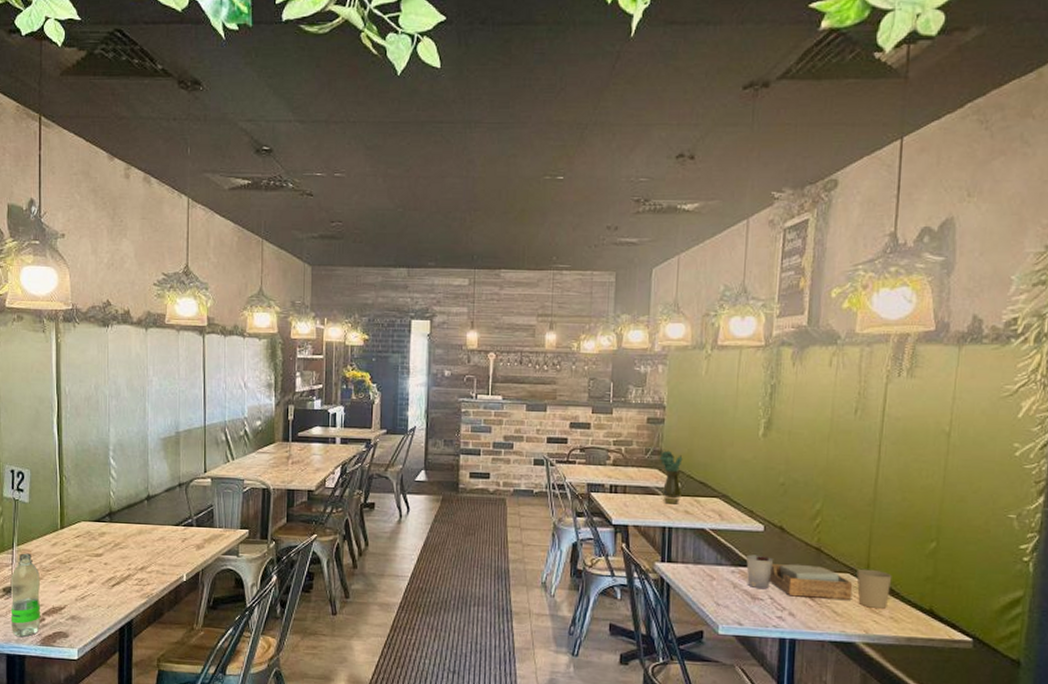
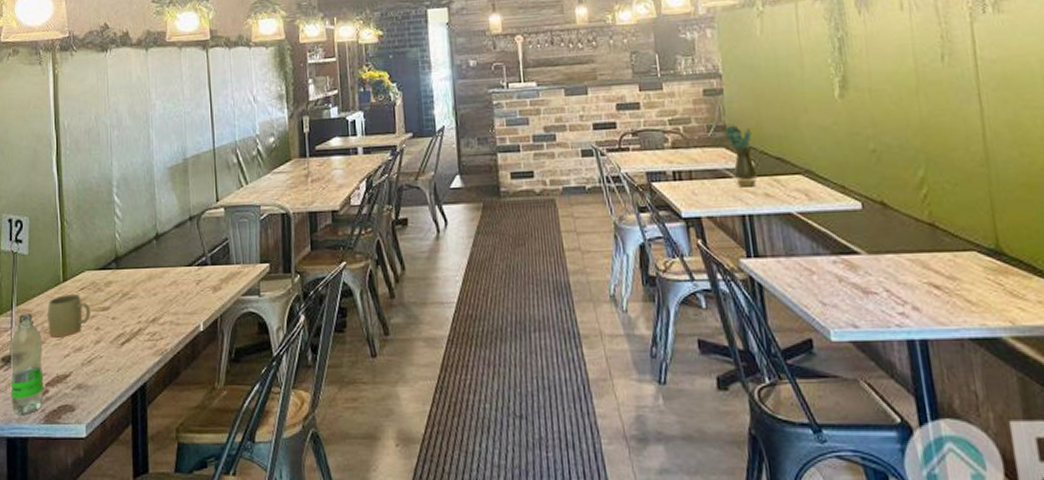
mug: none [46,540,85,576] -> present [47,294,91,338]
cup: present [746,554,774,590] -> none [847,238,883,281]
napkin holder: present [769,563,853,601] -> none [879,245,986,286]
dixie cup: present [856,568,892,610] -> none [984,243,1032,293]

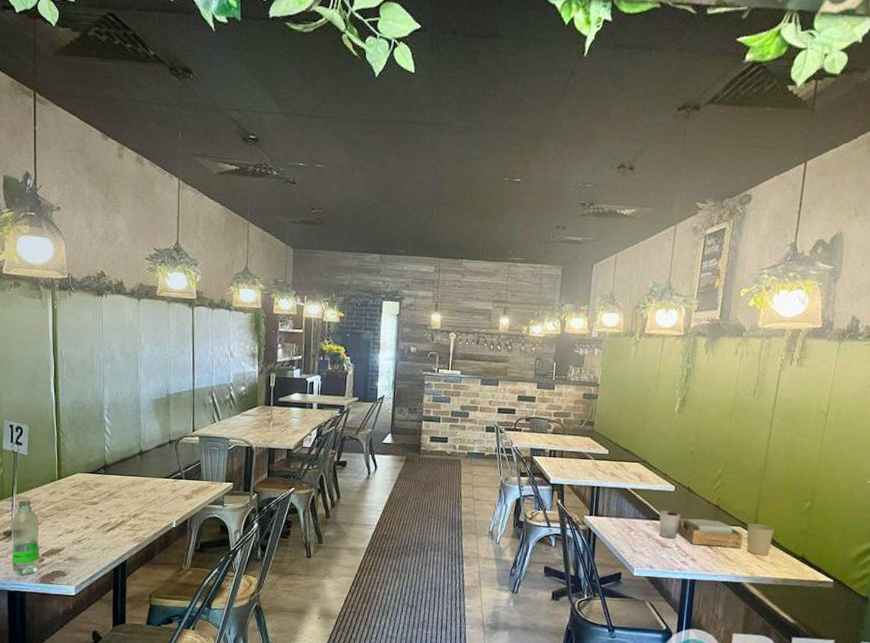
mug: present [47,294,91,338] -> none [44,489,81,521]
vase: present [722,122,759,187] -> none [592,419,611,468]
cup: none [847,238,883,281] -> present [659,510,682,539]
napkin holder: none [879,245,986,286] -> present [676,518,743,549]
dixie cup: none [984,243,1032,293] -> present [746,523,775,556]

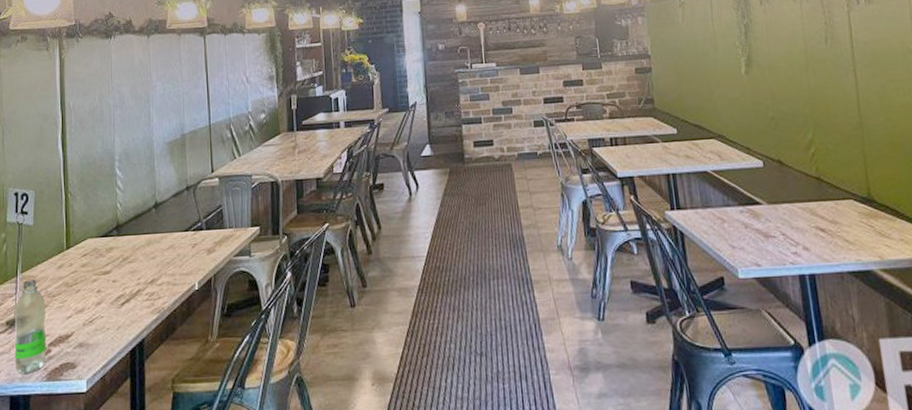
cup: present [659,510,682,539] -> none [752,191,780,227]
napkin holder: present [676,518,743,549] -> none [776,195,860,230]
dixie cup: present [746,523,775,556] -> none [859,192,896,233]

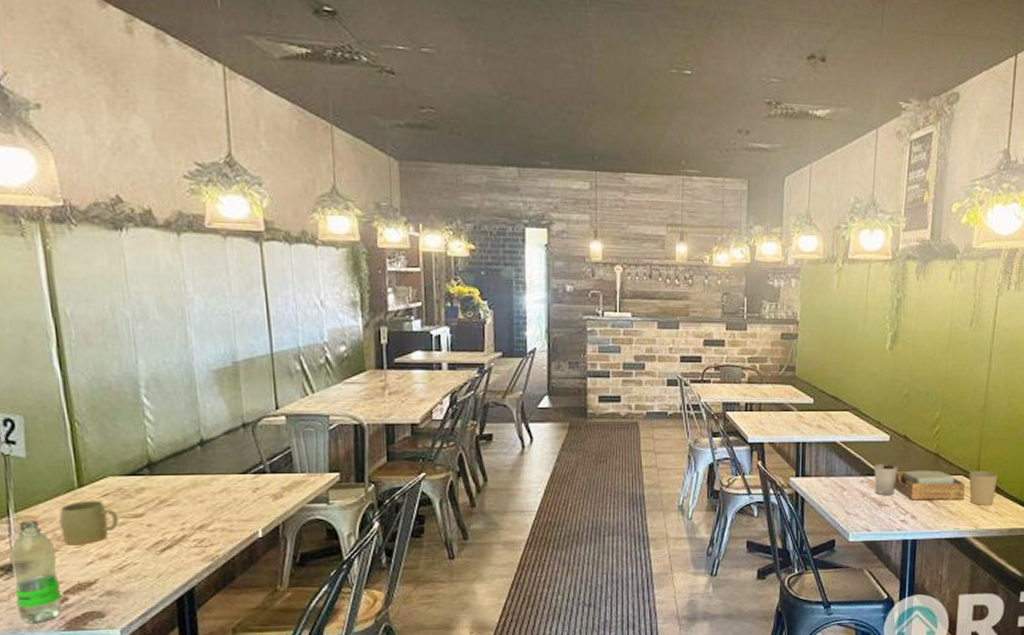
mug: none [51,260,92,301] -> present [59,501,119,545]
cup: none [752,191,780,227] -> present [874,464,899,496]
napkin holder: none [776,195,860,230] -> present [894,470,966,501]
dixie cup: none [859,192,896,233] -> present [969,470,998,506]

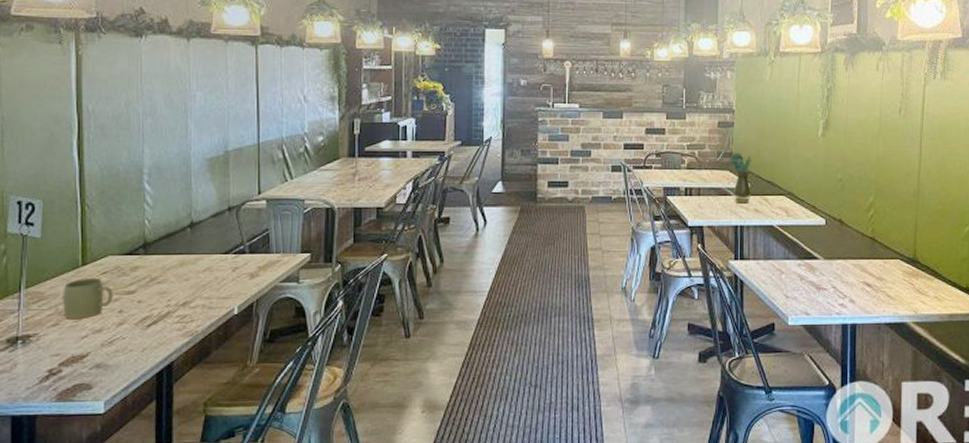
bottle: present [9,520,63,623] -> none [16,296,57,393]
vase: none [793,363,816,419] -> present [730,150,752,204]
cup: present [874,464,899,496] -> none [811,247,835,280]
napkin holder: present [894,470,966,501] -> none [831,253,903,285]
dixie cup: present [969,470,998,506] -> none [906,254,935,291]

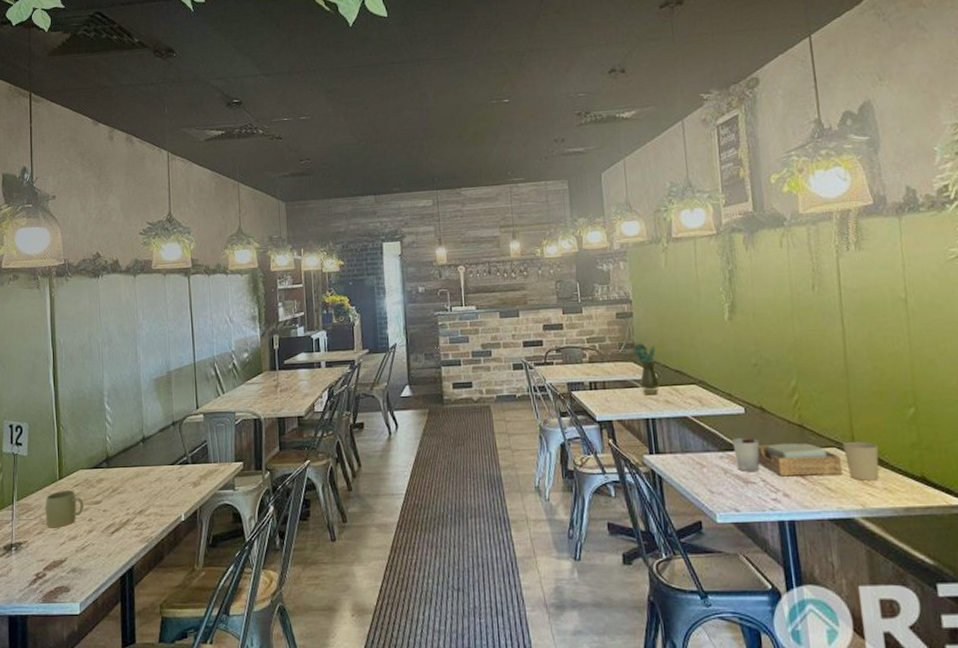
cup: none [811,247,835,280] -> present [732,437,760,473]
napkin holder: none [831,253,903,285] -> present [757,442,843,477]
dixie cup: none [906,254,935,291] -> present [842,441,879,482]

